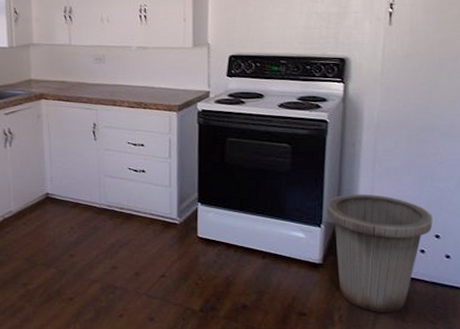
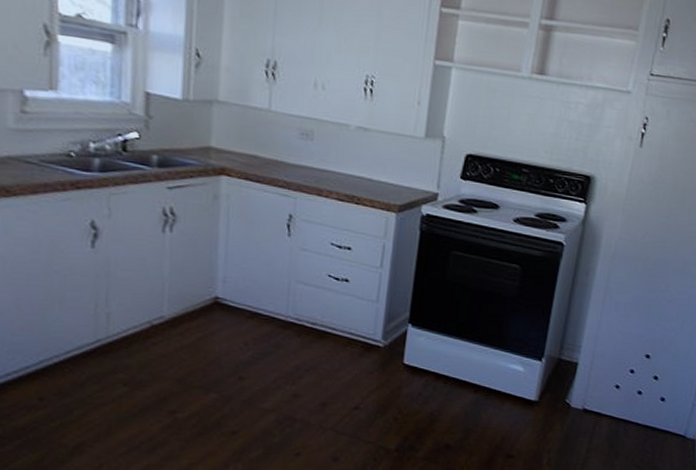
trash can: present [327,194,433,312] -> none [550,326,654,456]

